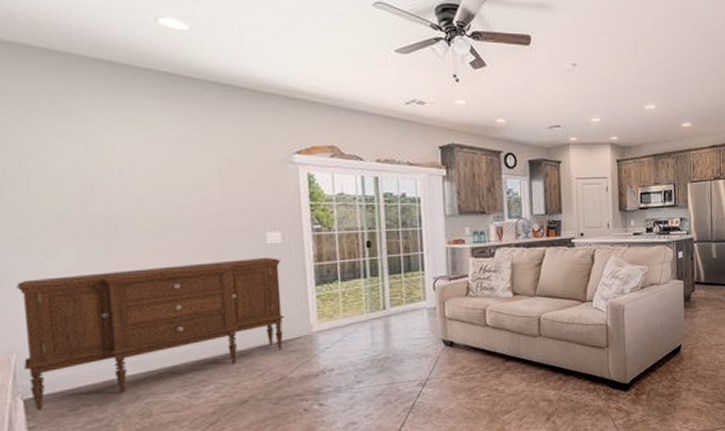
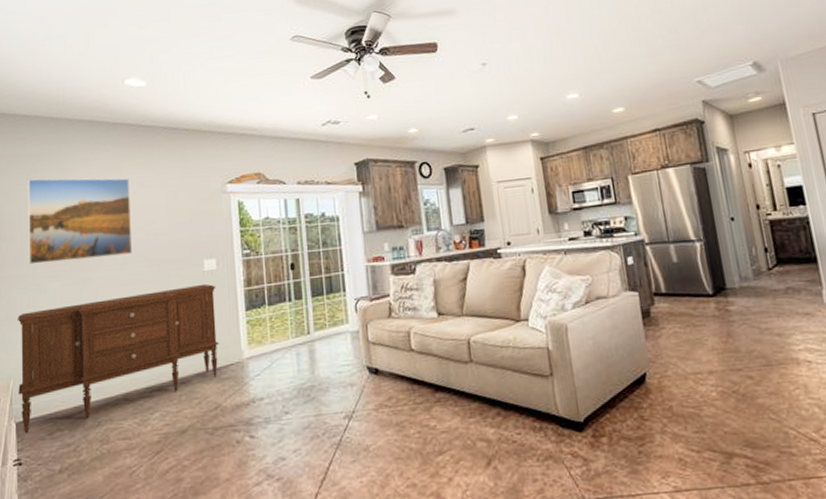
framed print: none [20,123,176,225] -> present [28,178,133,265]

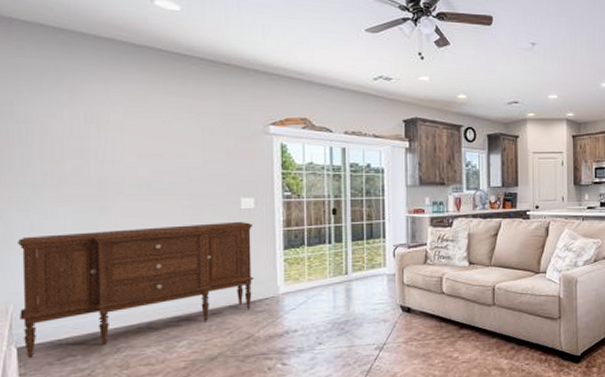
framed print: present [28,178,133,265] -> none [30,94,161,187]

